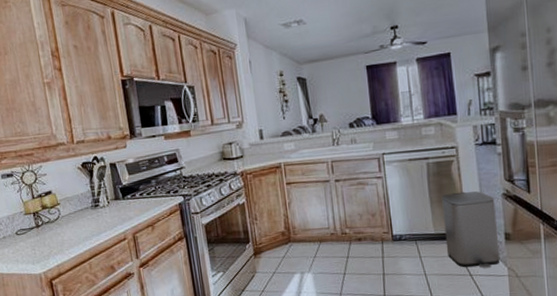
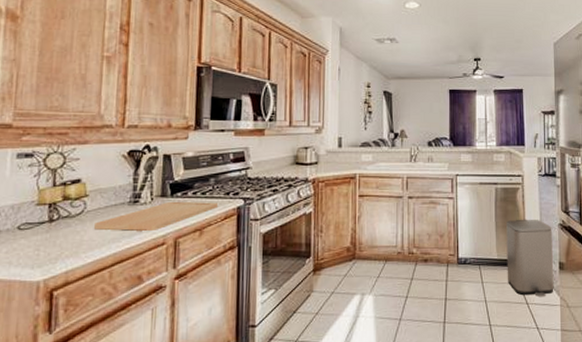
cutting board: none [69,200,163,231] -> present [94,201,219,232]

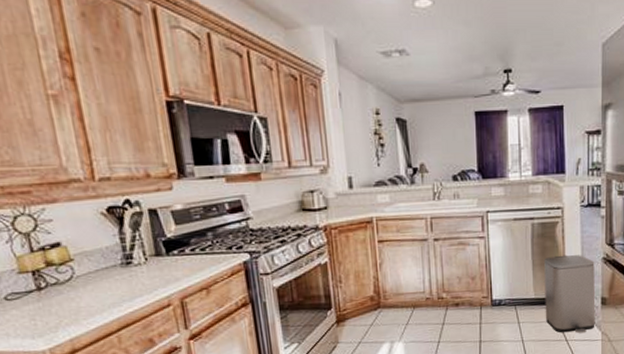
cutting board: present [94,201,219,232] -> none [88,258,222,296]

